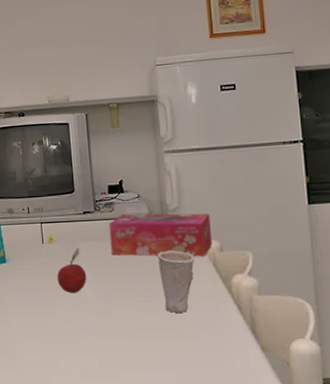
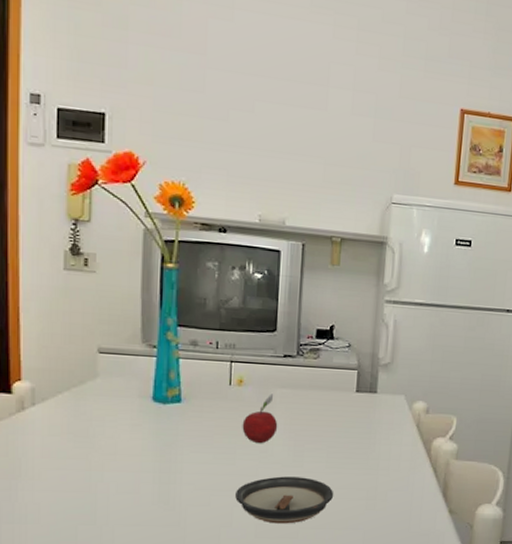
saucer: none [59,322,146,368] -> present [235,476,334,524]
tissue box: present [109,213,212,257] -> none [309,363,422,417]
cup: present [157,250,195,313] -> none [359,407,399,472]

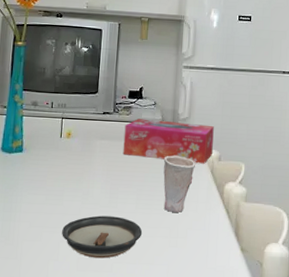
fruit: present [242,394,278,444] -> none [69,144,98,187]
tissue box: none [309,363,422,417] -> present [122,118,214,164]
cup: none [359,407,399,472] -> present [163,155,196,212]

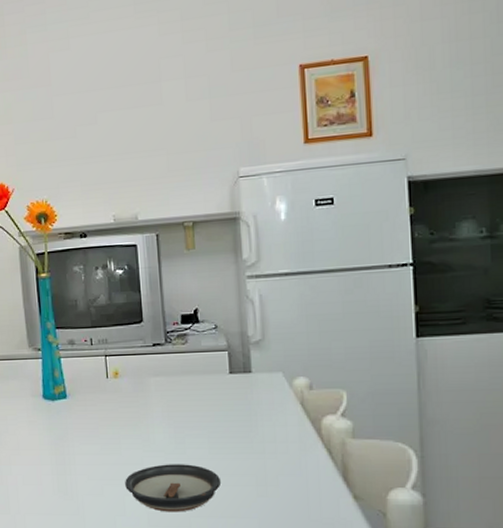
tissue box: present [122,118,214,164] -> none [181,346,300,395]
cup: present [163,155,196,212] -> none [236,388,280,456]

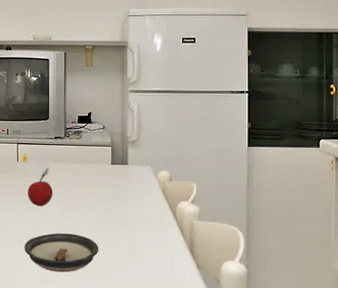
fruit: none [123,383,157,433] -> present [27,167,53,207]

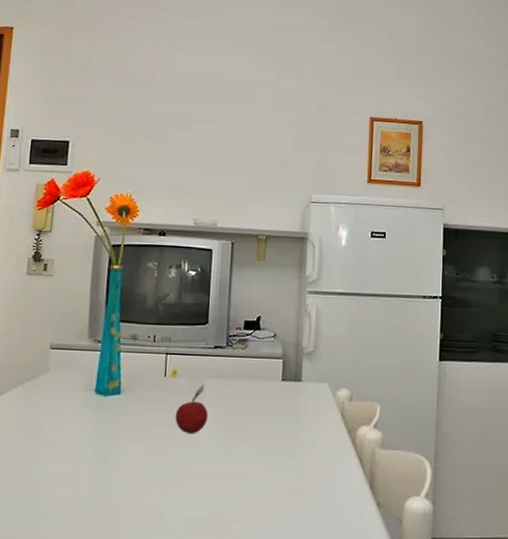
saucer: present [24,233,99,273] -> none [167,467,262,518]

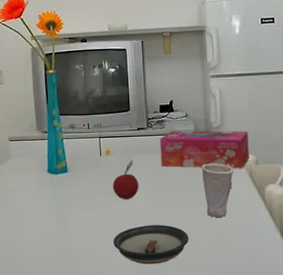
saucer: none [167,467,262,518] -> present [113,225,189,264]
tissue box: none [237,353,344,405] -> present [159,130,249,169]
cup: none [285,395,324,462] -> present [201,163,234,217]

